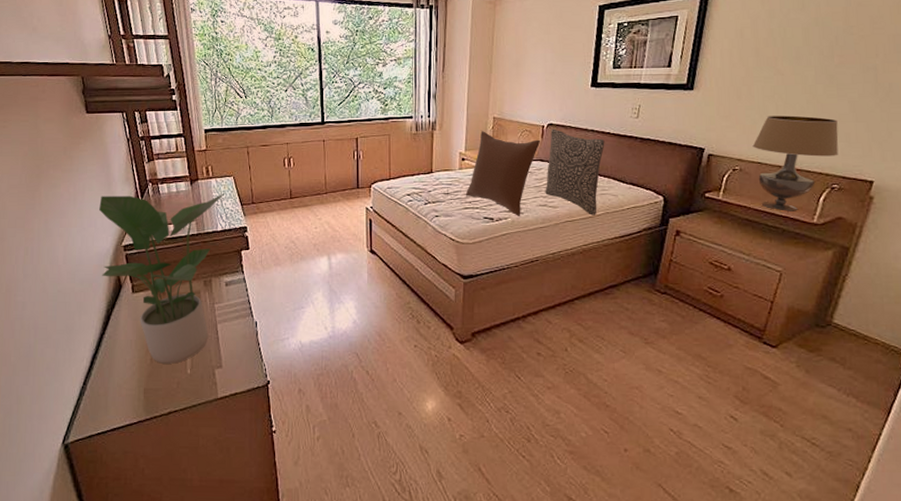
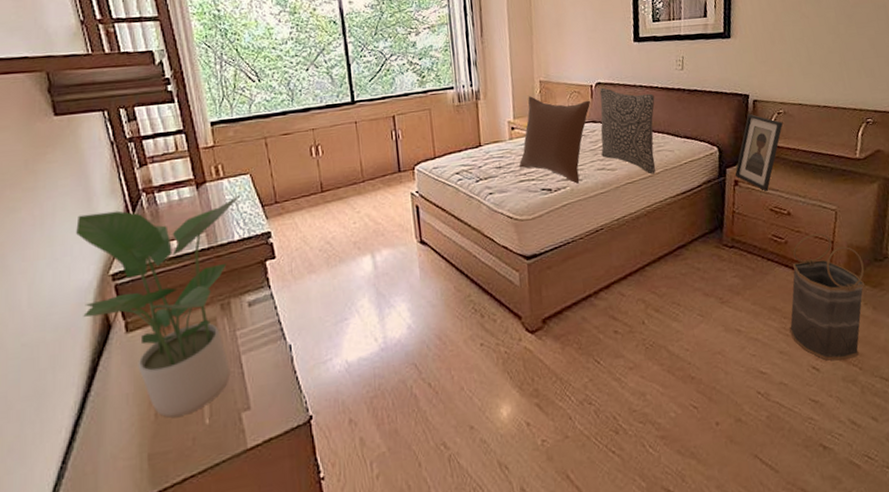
picture frame: none [677,167,738,244] -> present [734,113,783,191]
basket: none [712,292,803,416] -> present [789,233,865,361]
table lamp: present [752,115,839,212] -> none [791,55,867,150]

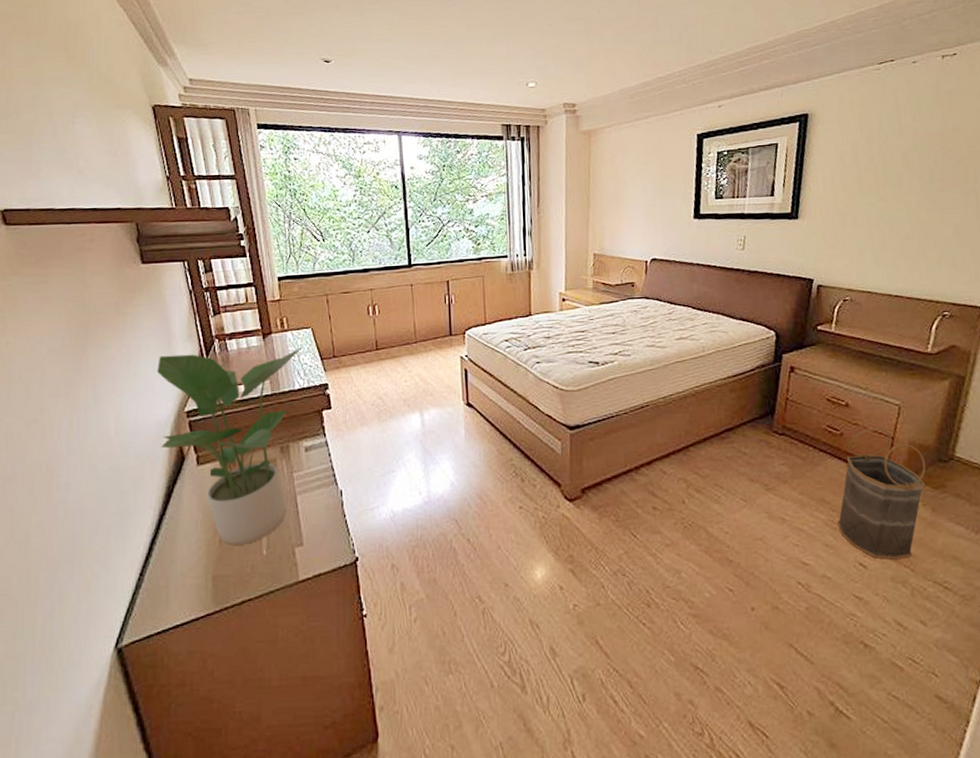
pillow: present [519,96,591,185] -> none [567,269,645,360]
pillow: present [599,87,656,175] -> none [652,263,712,355]
picture frame: present [734,113,783,191] -> none [791,299,849,380]

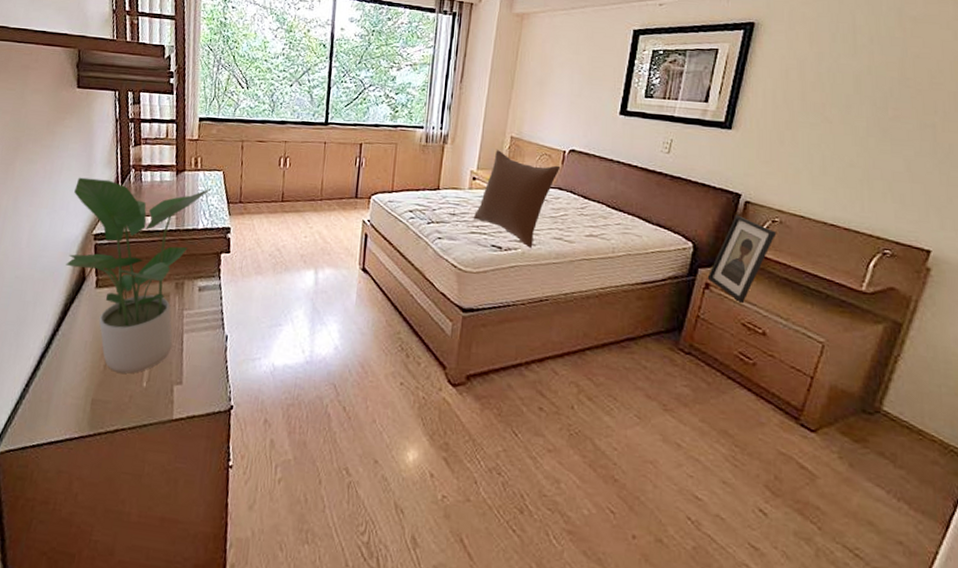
pillow: none [567,269,645,360] -> present [473,150,561,249]
picture frame: none [791,299,849,380] -> present [707,214,777,303]
basket: present [837,428,926,561] -> none [739,363,847,514]

